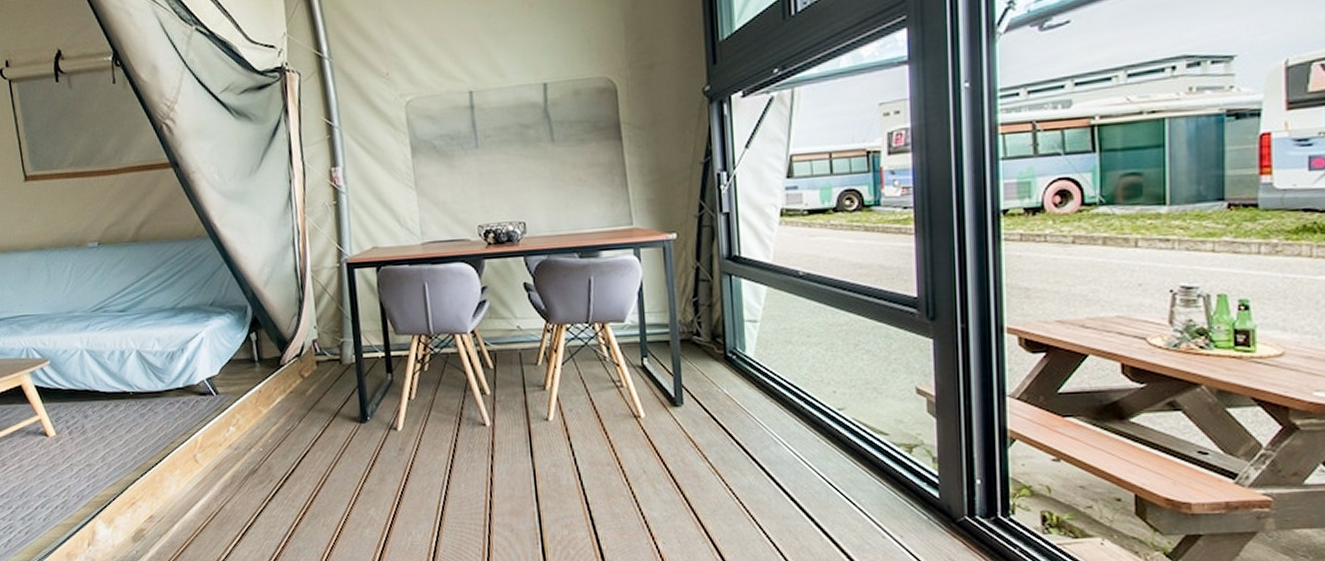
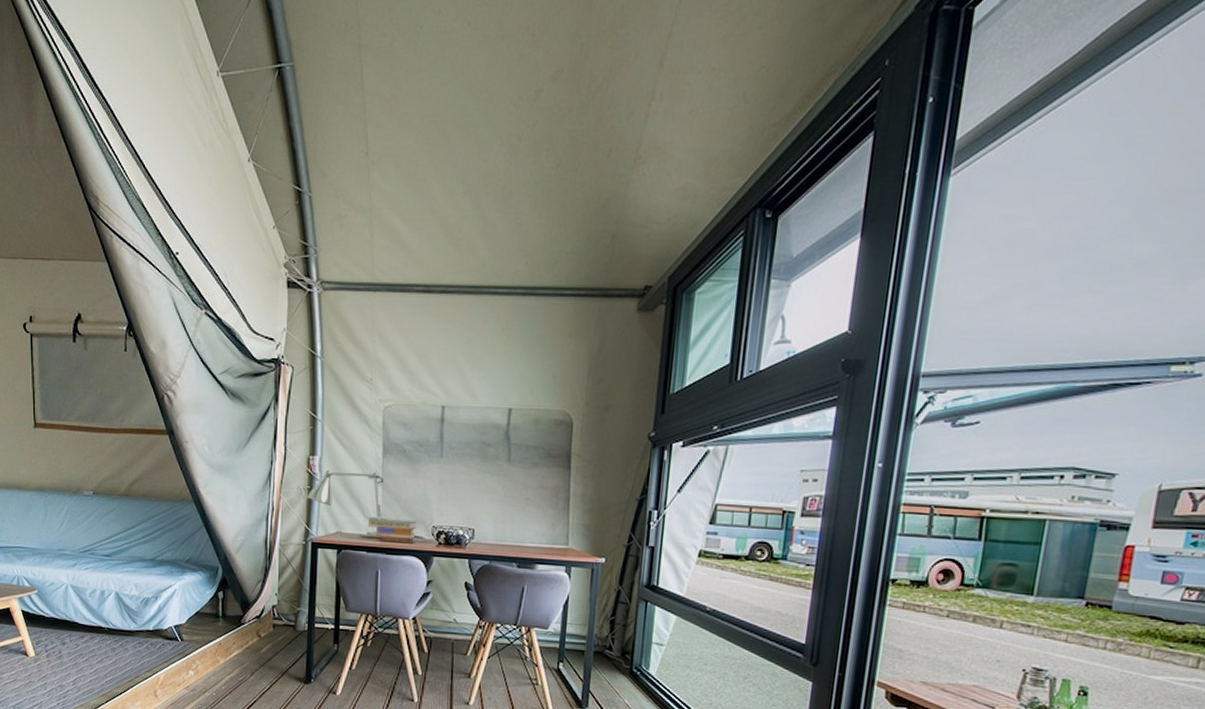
desk lamp: none [334,175,423,250] -> present [307,469,383,539]
books: none [403,221,462,251] -> present [366,515,417,544]

